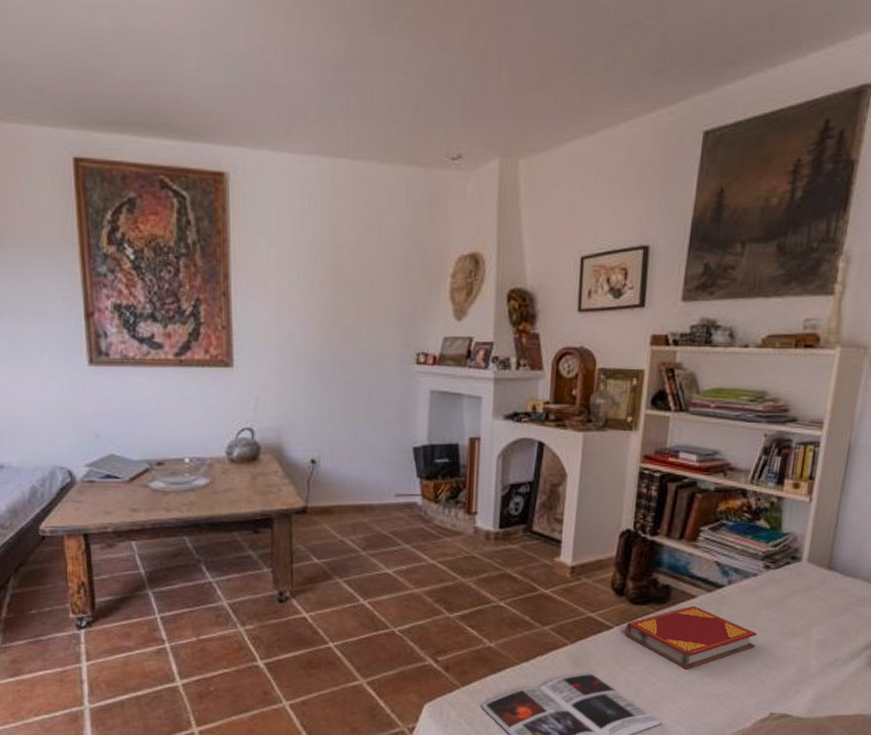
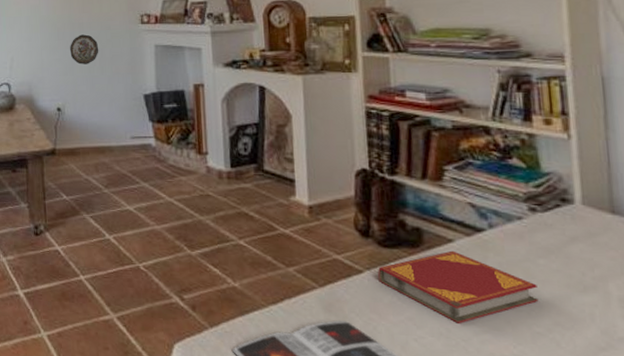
decorative plate: none [330,373,365,409] -> present [70,34,99,65]

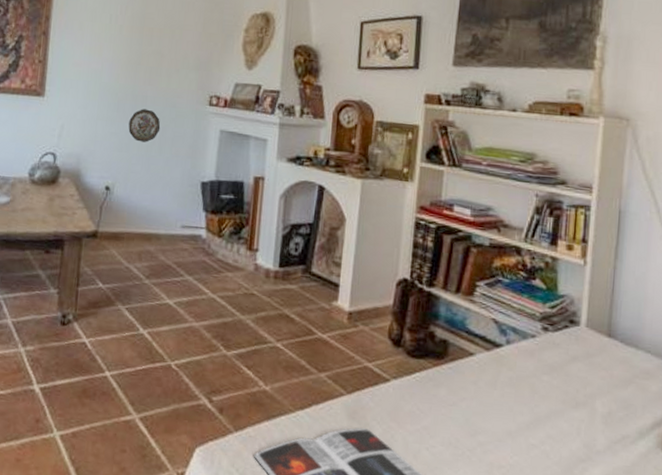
hardback book: present [378,250,539,324] -> none [403,363,538,434]

